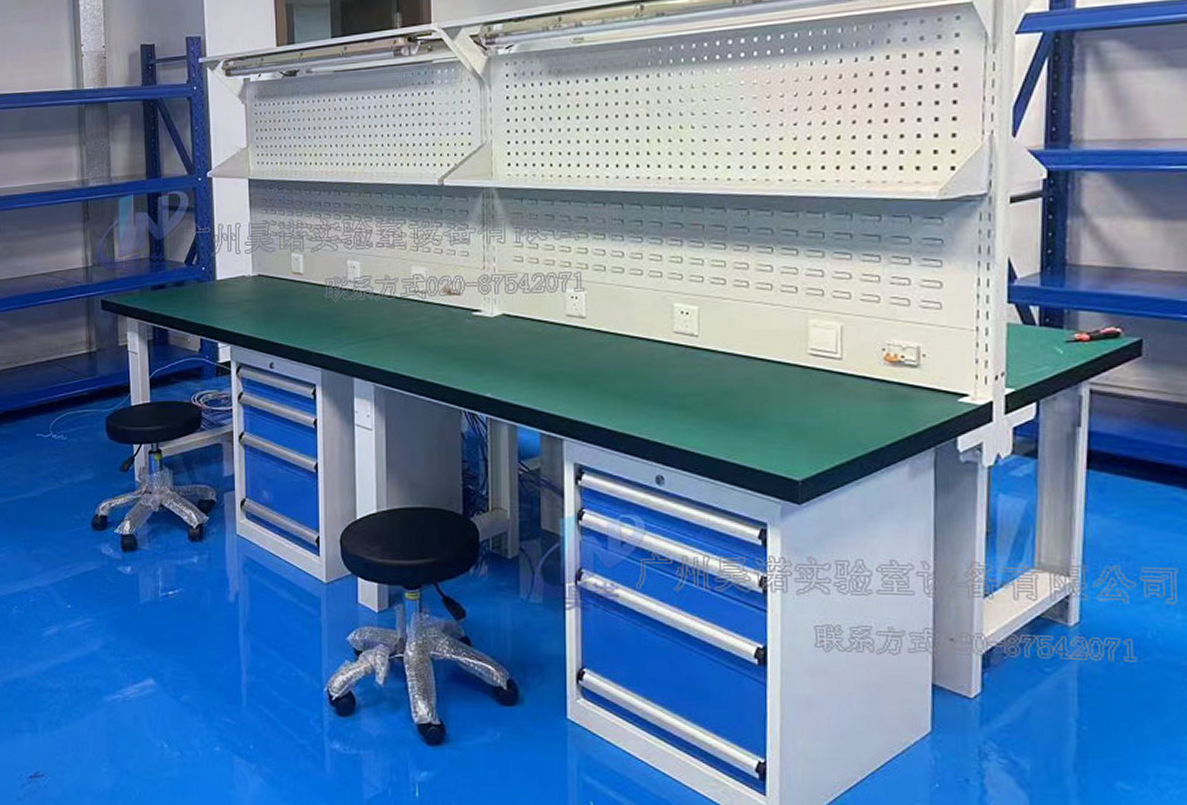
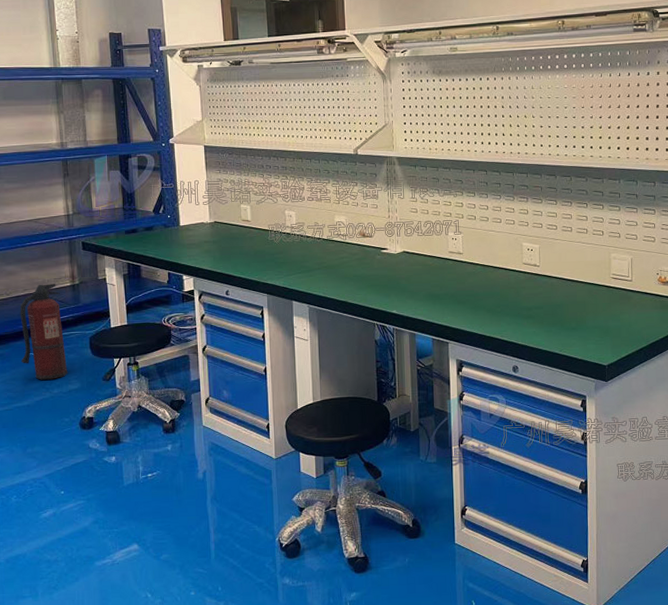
fire extinguisher: none [29,350,81,467] -> present [20,284,68,380]

